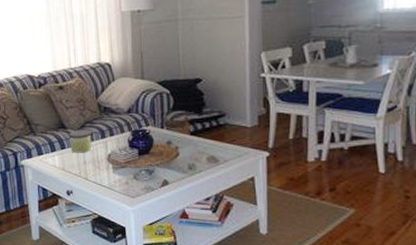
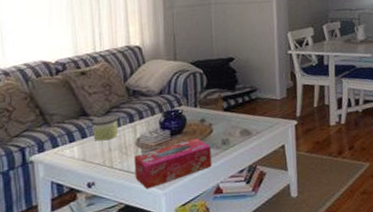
tissue box: none [105,159,178,204] -> present [134,137,212,190]

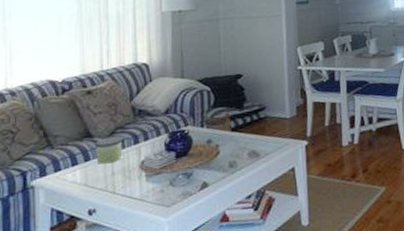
tissue box: present [134,137,212,190] -> none [137,160,218,217]

